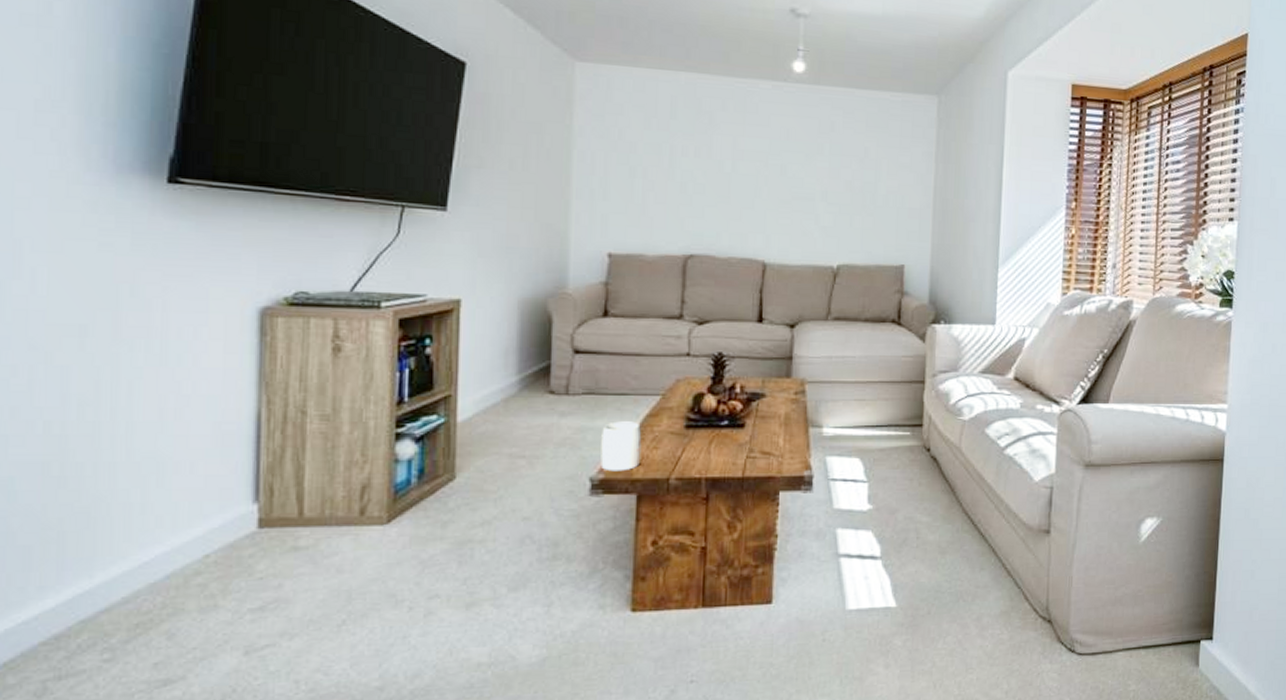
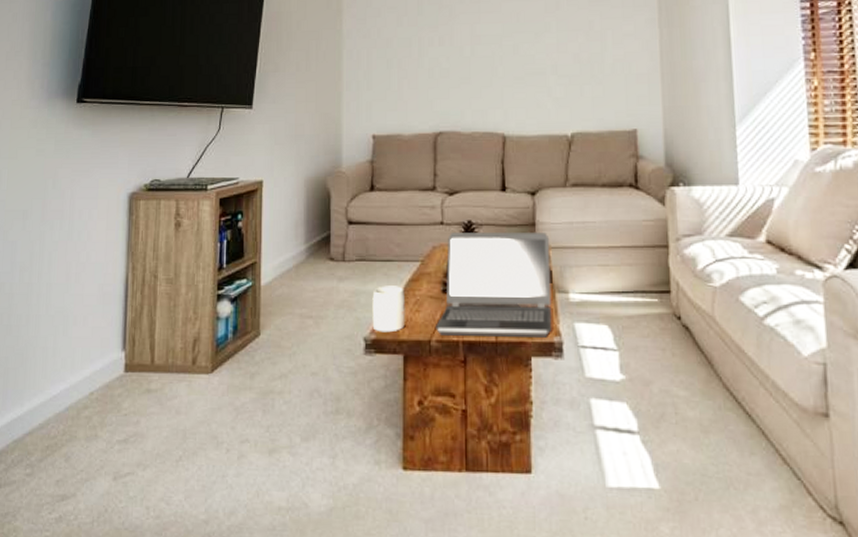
laptop computer: none [674,365,807,473] -> present [435,233,552,338]

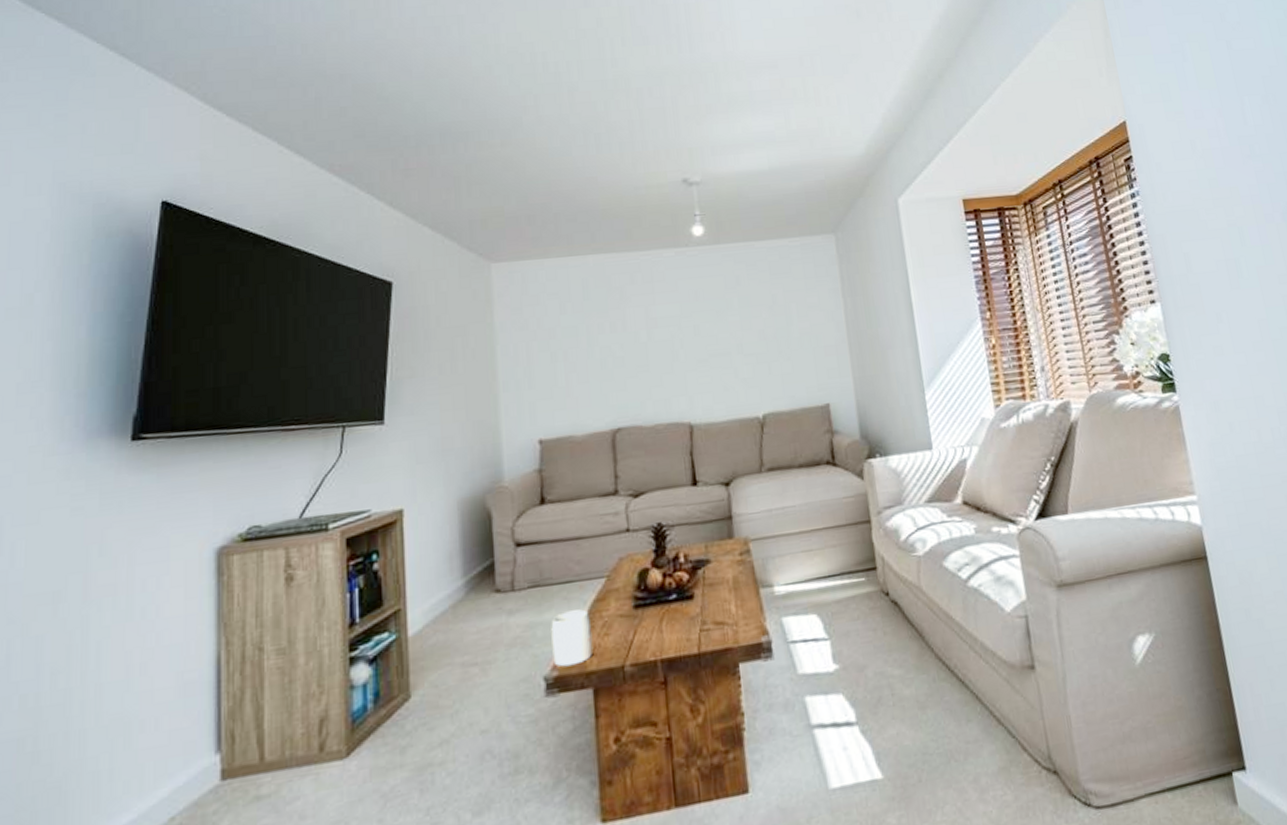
laptop computer: present [435,233,552,338] -> none [628,525,759,658]

